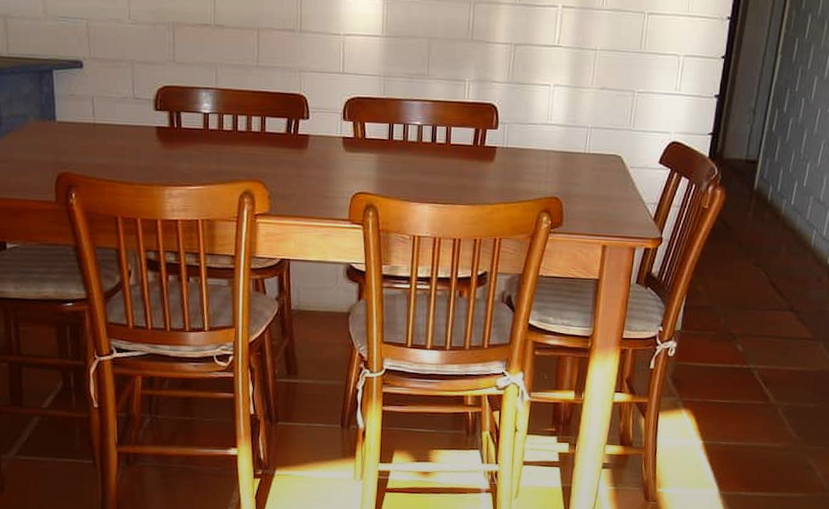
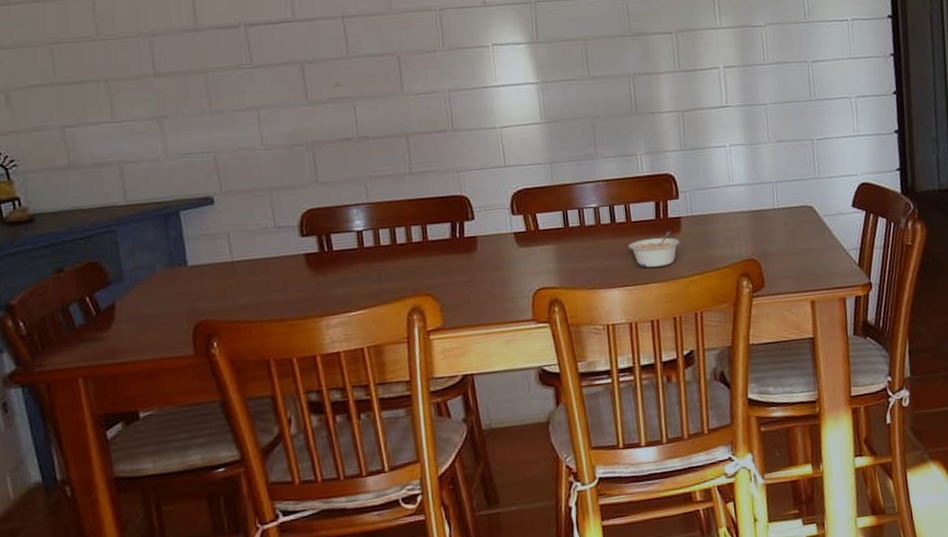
legume: none [444,158,492,191] -> present [629,231,680,268]

